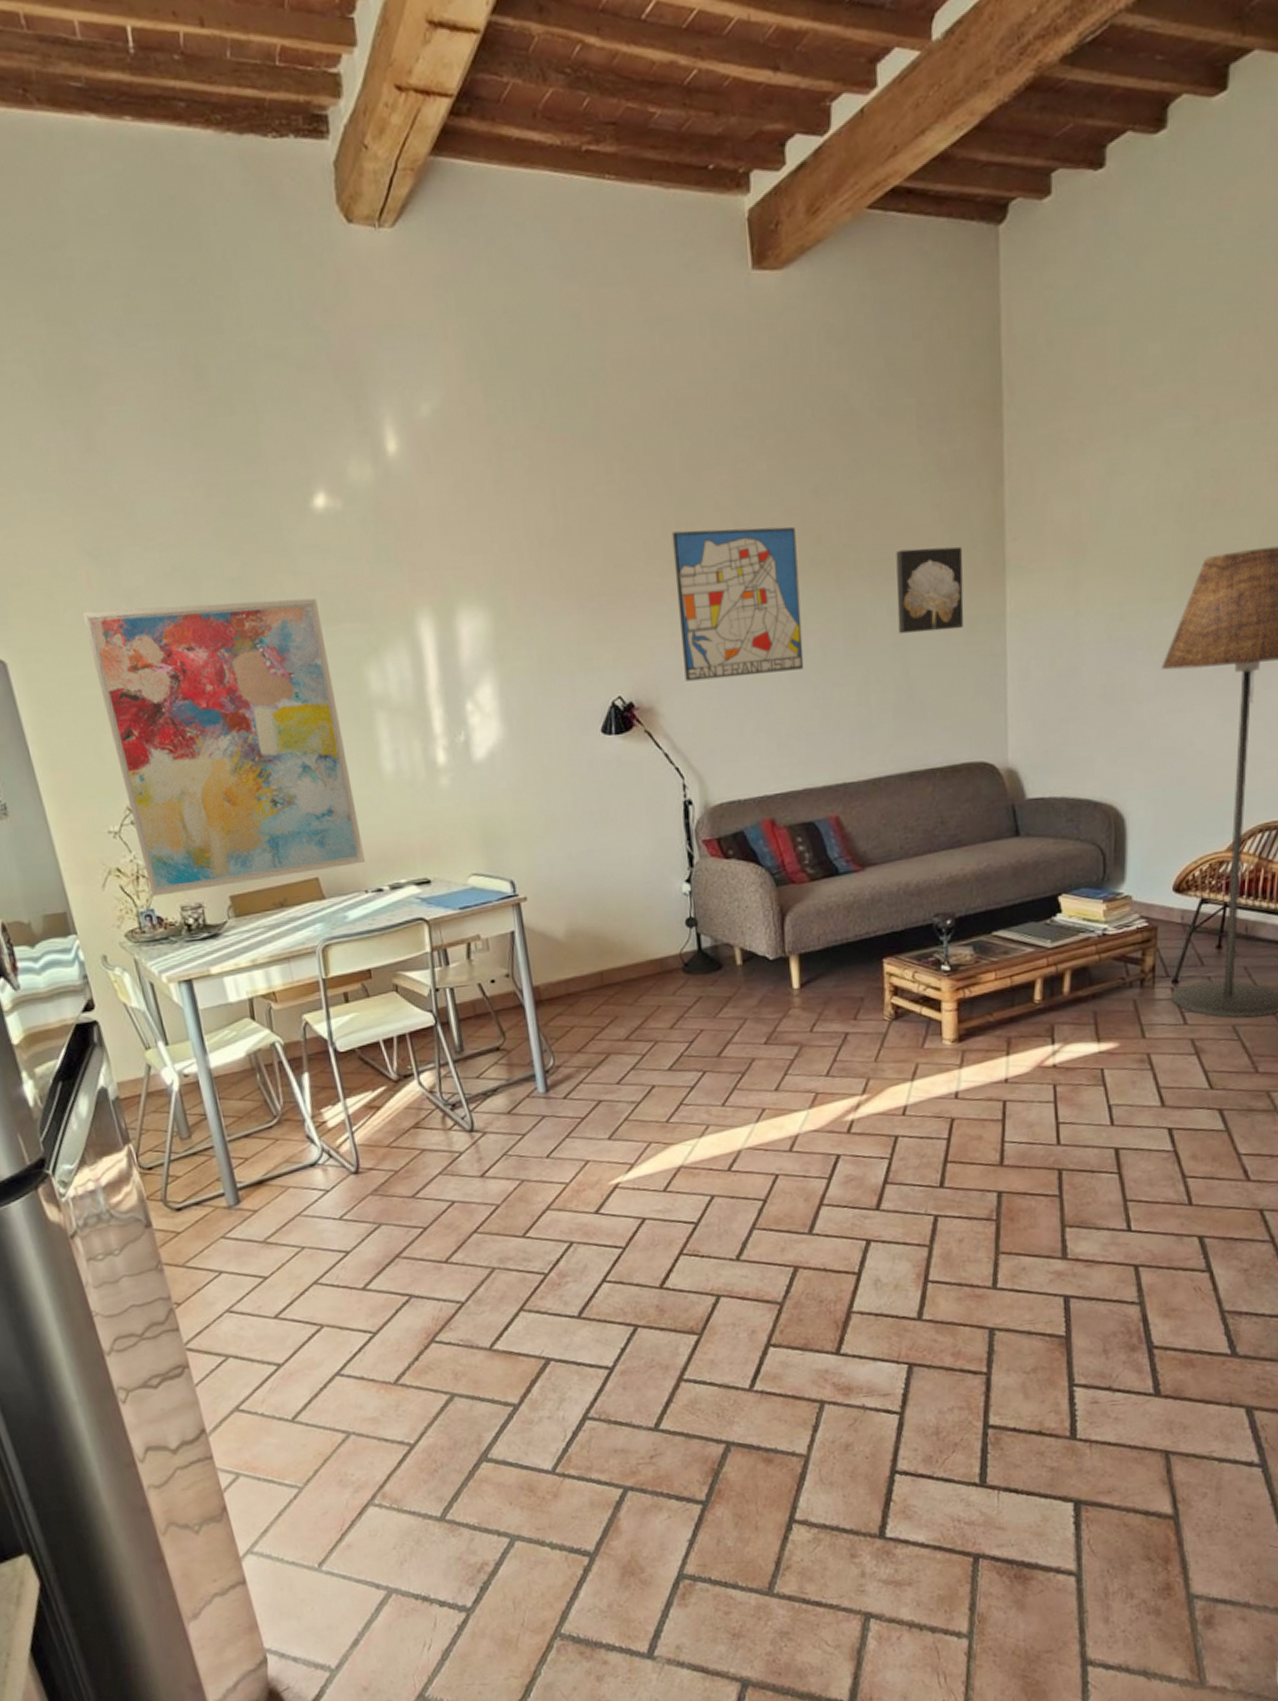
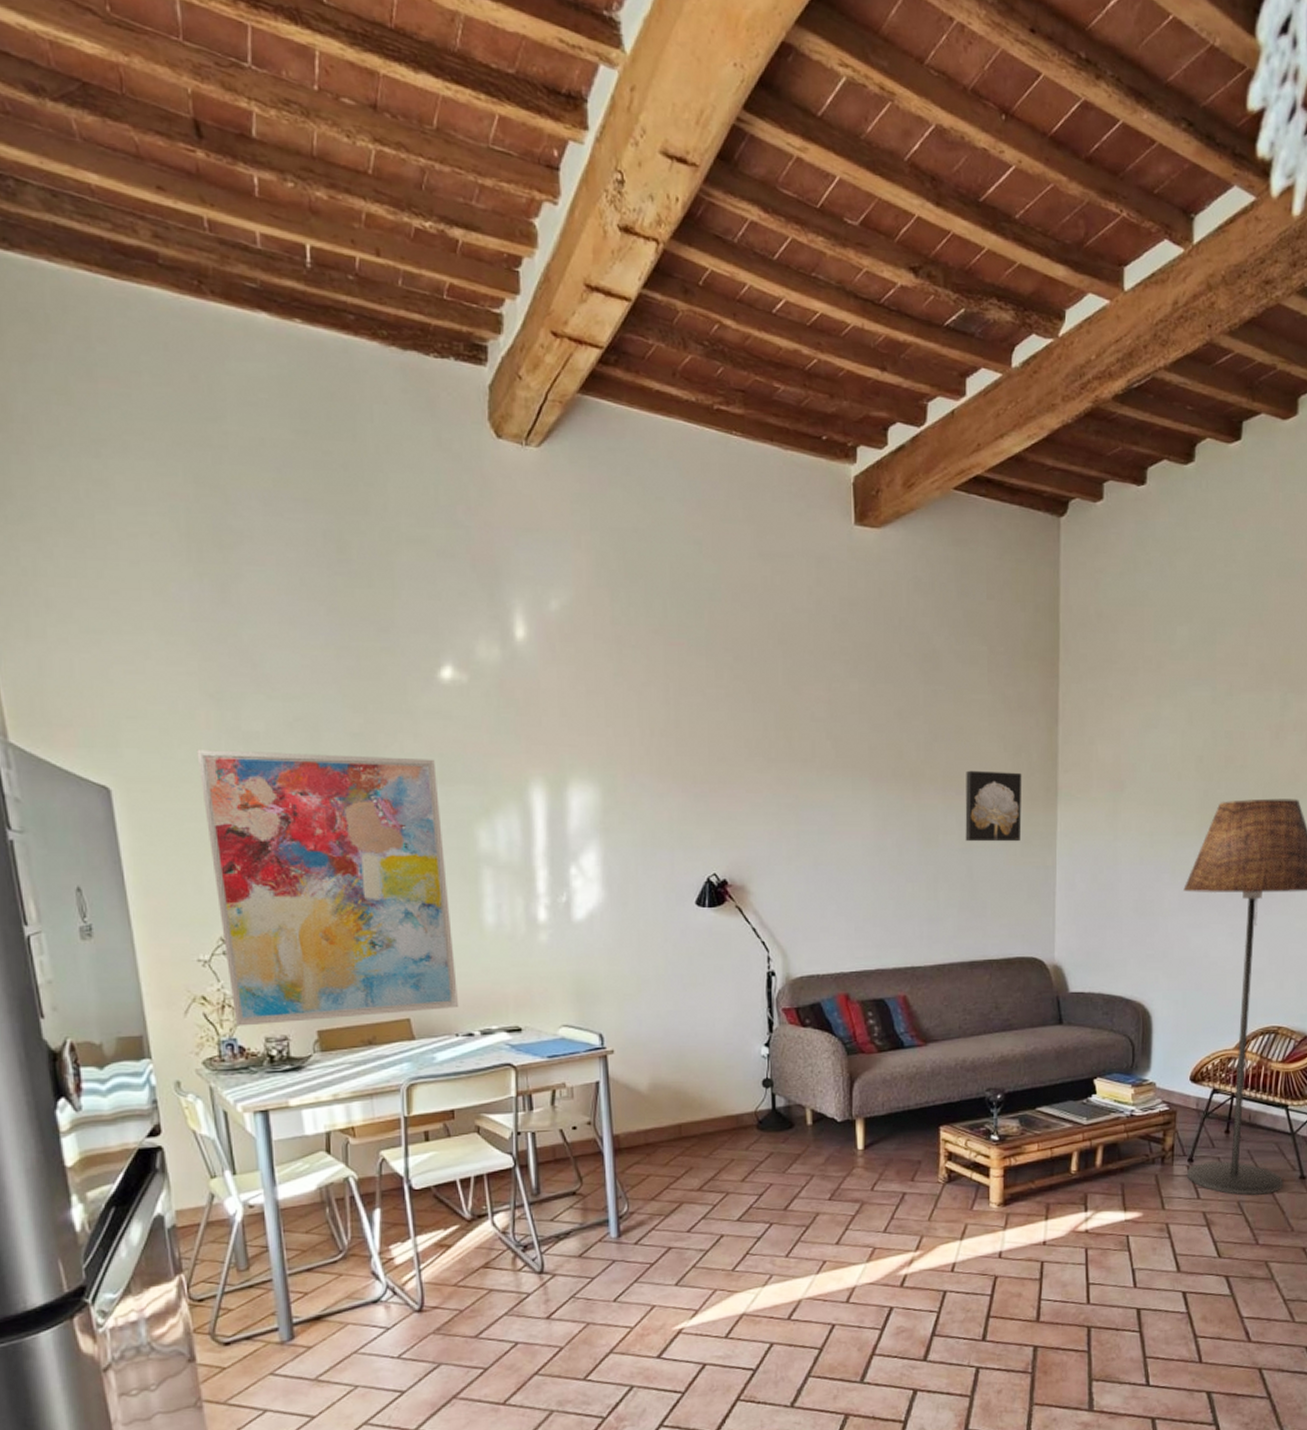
wall art: present [671,526,804,682] -> none [771,734,882,866]

